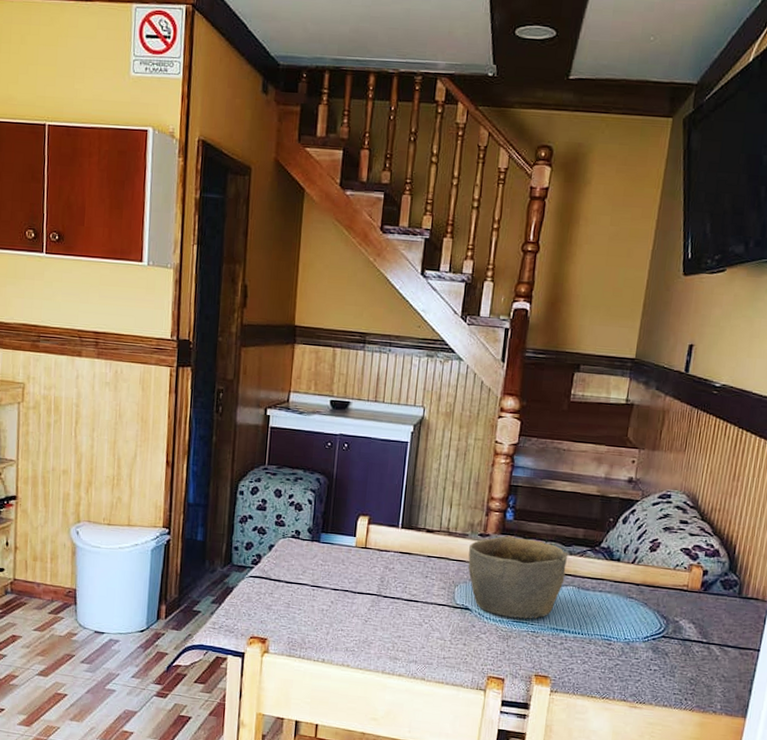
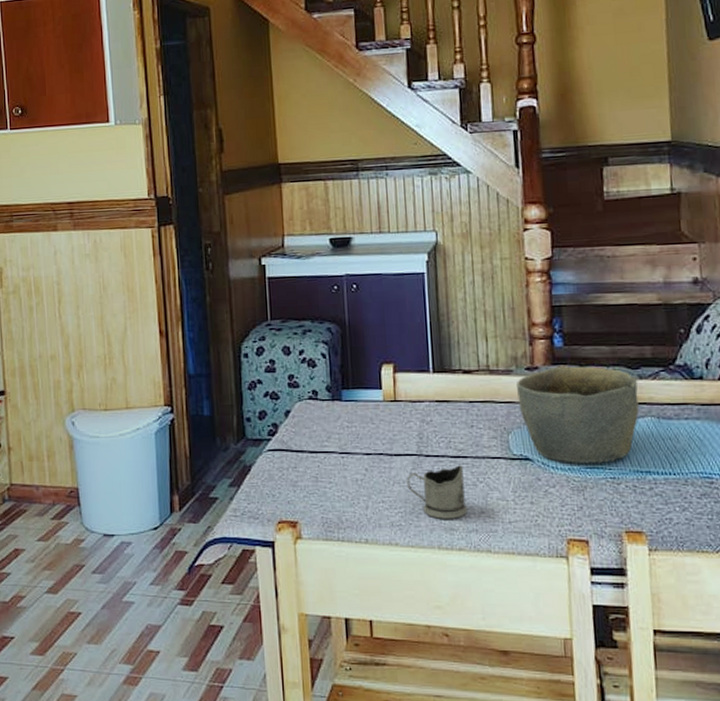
tea glass holder: none [364,607,413,651] -> present [407,465,467,519]

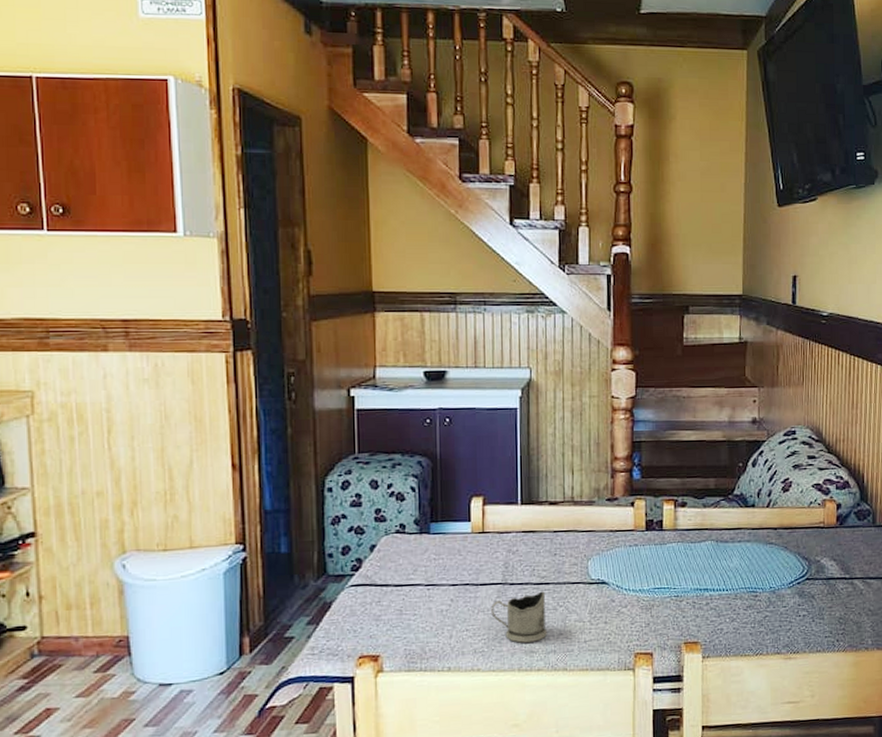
bowl: present [517,367,639,463] -> none [598,497,702,585]

